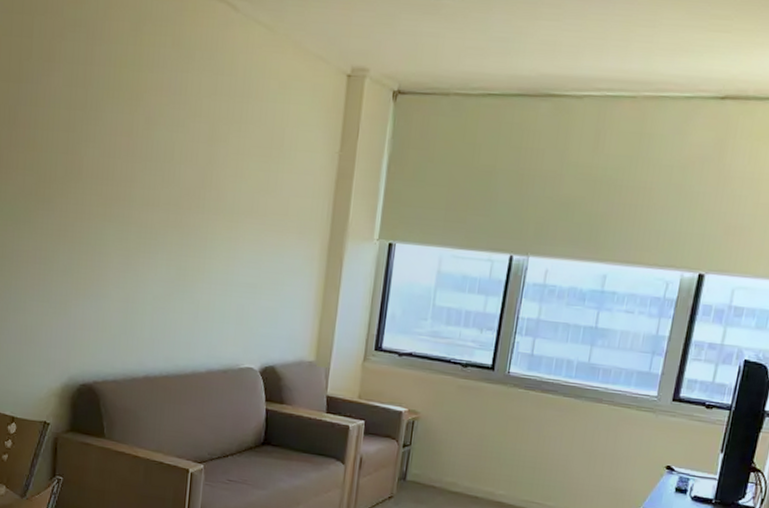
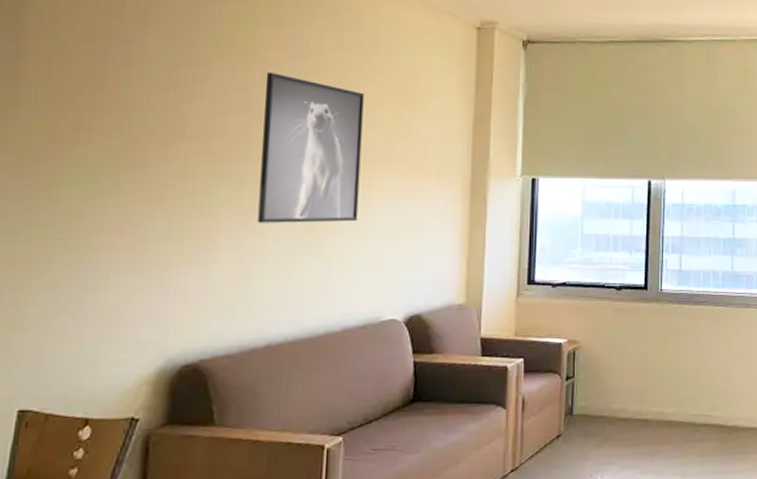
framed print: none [139,118,235,272] -> present [257,73,364,223]

